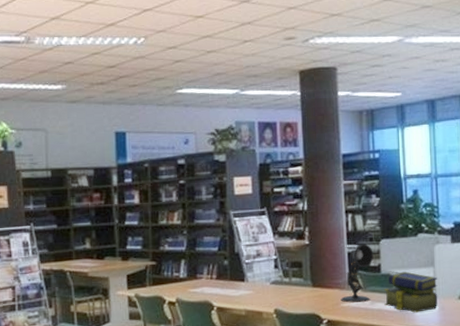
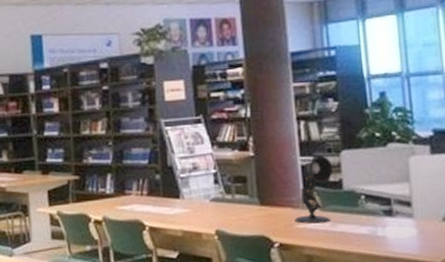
stack of books: present [384,271,438,313] -> none [347,188,416,237]

